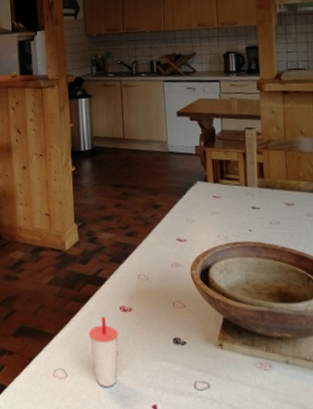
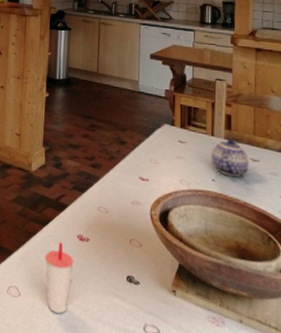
teapot: none [246,186,284,224] -> present [212,138,249,178]

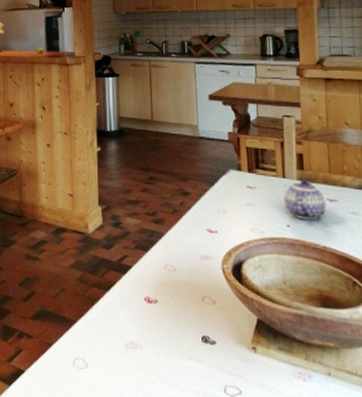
cup: present [45,242,74,314] -> none [110,306,143,383]

